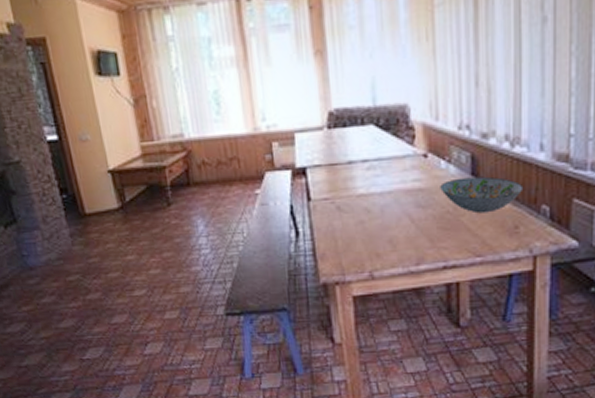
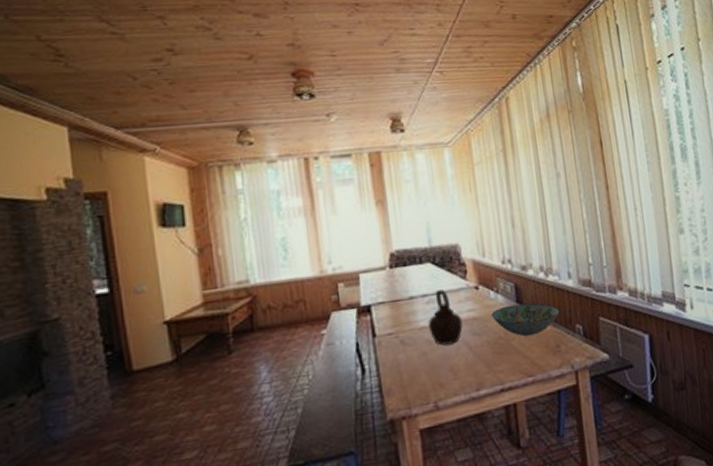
teapot: none [368,155,406,215] -> present [428,289,463,346]

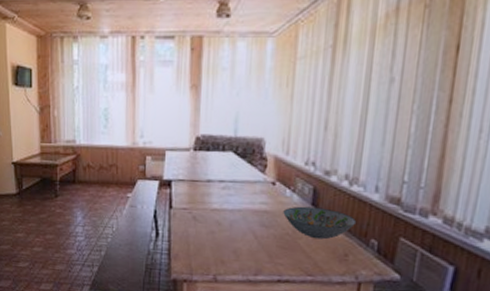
teapot: present [428,289,463,346] -> none [220,178,253,230]

